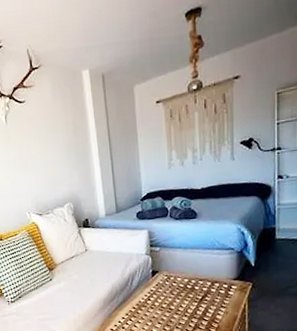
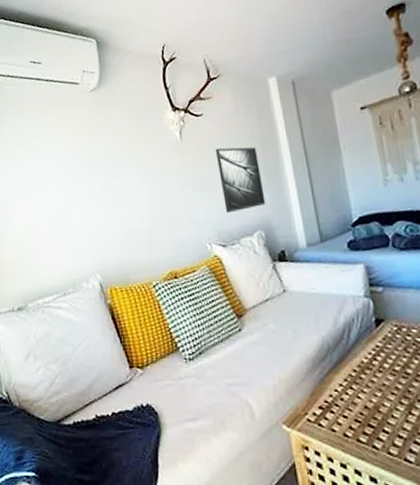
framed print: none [35,132,75,188] -> present [215,146,266,214]

